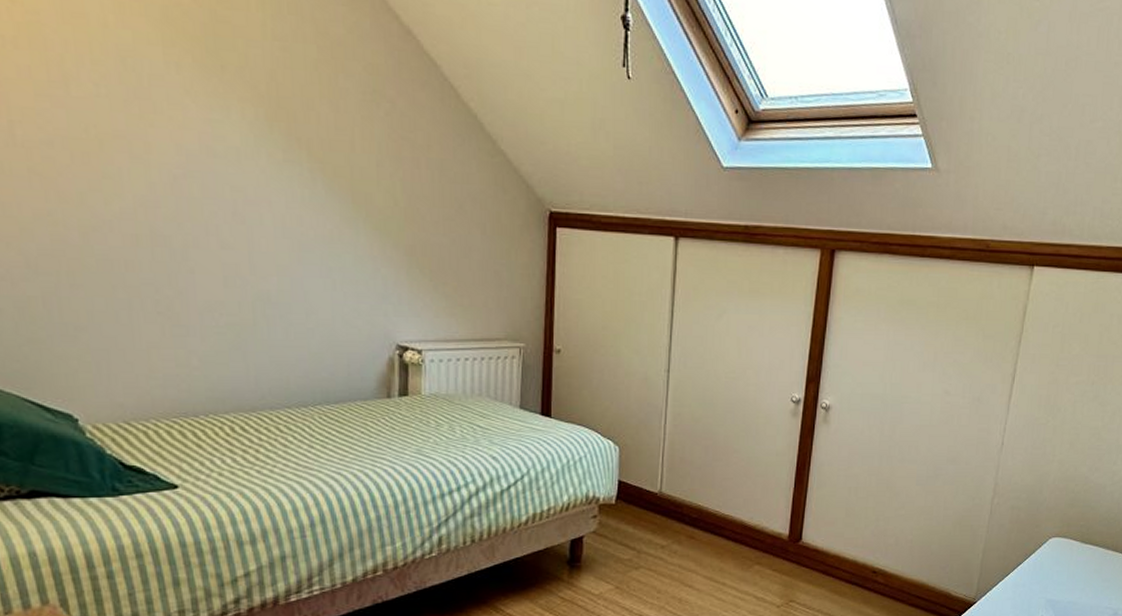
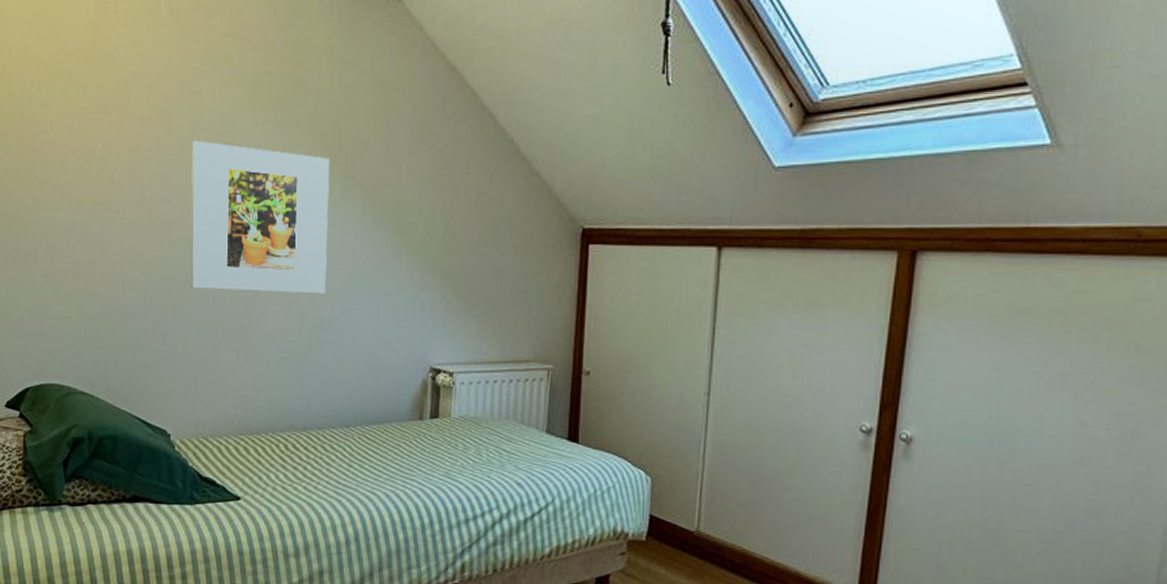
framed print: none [80,74,271,264] -> present [190,140,330,294]

